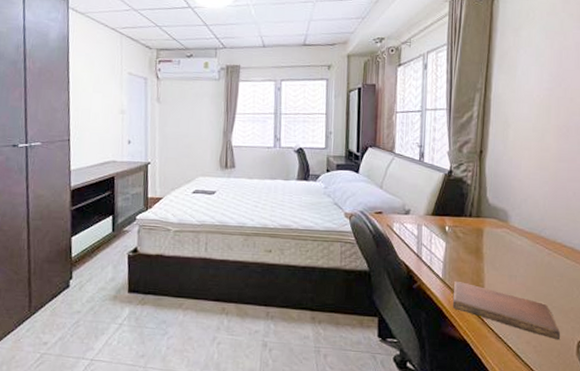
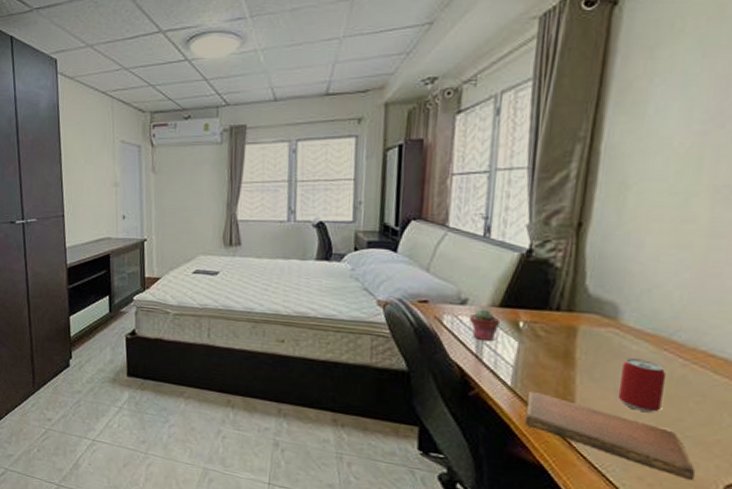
potted succulent: none [412,217,432,242] -> present [470,309,500,341]
beer can: none [511,251,539,291] -> present [617,358,667,412]

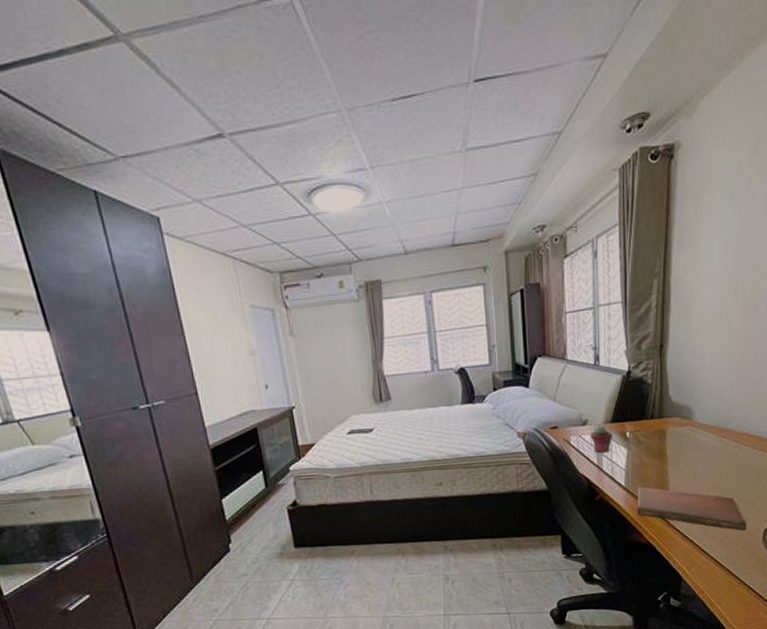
beer can: present [617,358,667,412] -> none [696,447,725,487]

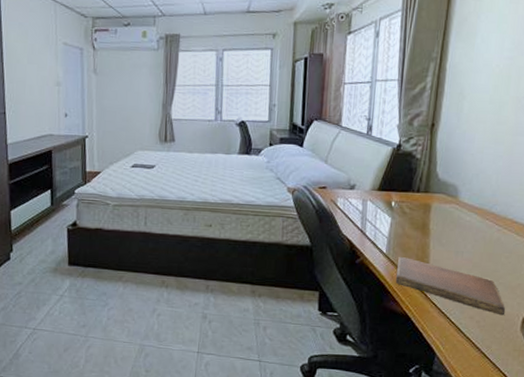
potted succulent: present [591,426,612,453] -> none [357,193,378,218]

